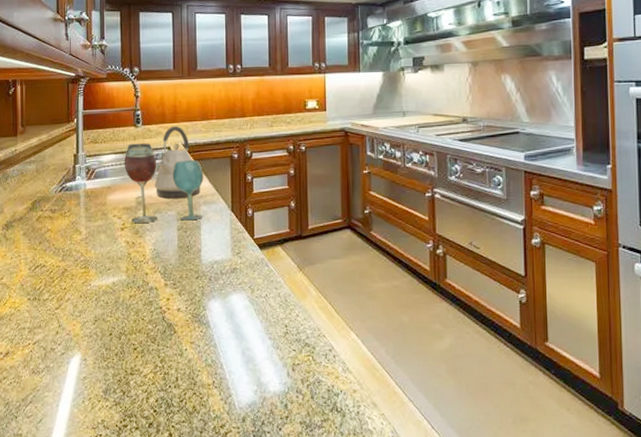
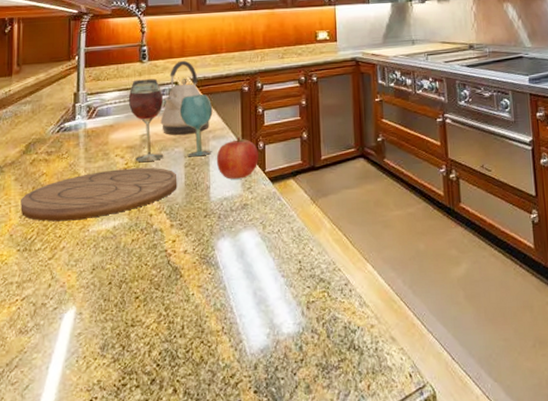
cutting board: none [29,228,171,275] -> present [20,167,177,222]
fruit: none [207,203,247,244] -> present [216,137,258,179]

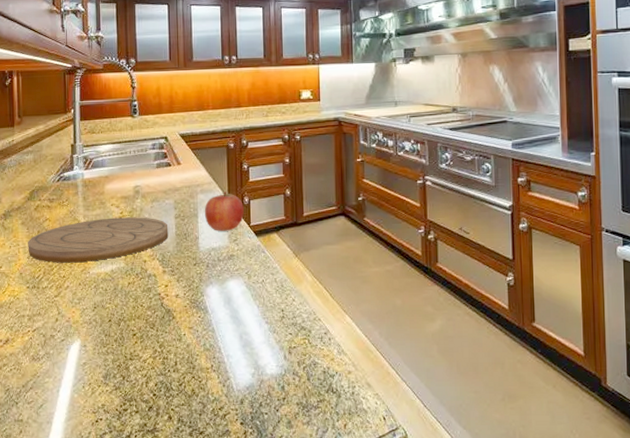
wineglass: present [128,78,164,162] -> none [121,133,156,211]
kettle: present [160,60,209,136] -> none [151,116,198,189]
wine glass: present [179,94,213,157] -> none [169,150,201,209]

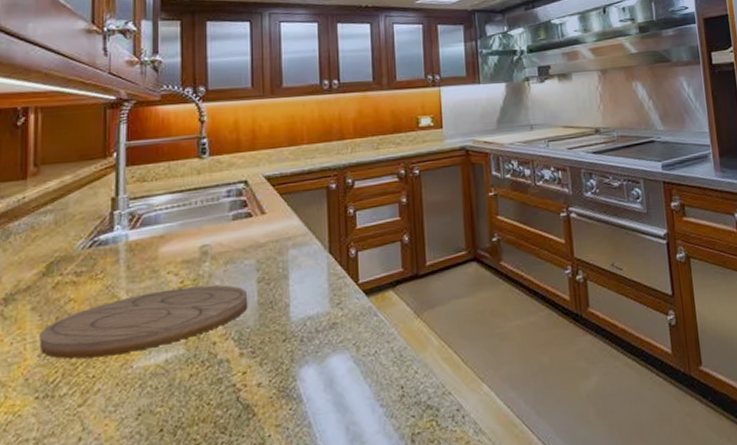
fruit: present [204,192,244,231] -> none [297,243,350,295]

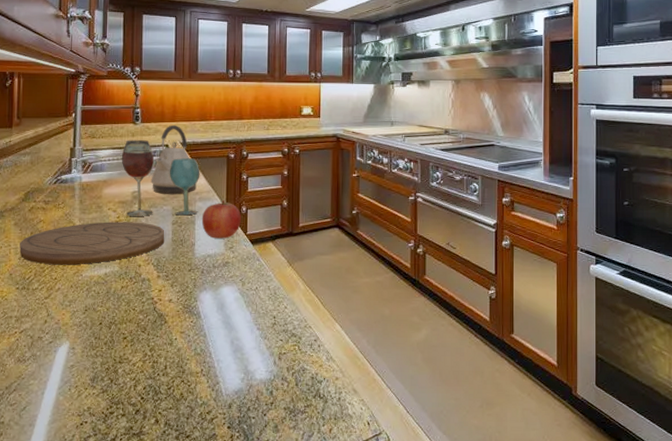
wineglass: none [183,177,231,279] -> present [121,140,155,216]
kettle: none [225,154,288,246] -> present [151,125,197,195]
wine glass: none [250,194,292,270] -> present [169,158,200,216]
fruit: none [297,243,350,295] -> present [201,200,241,239]

